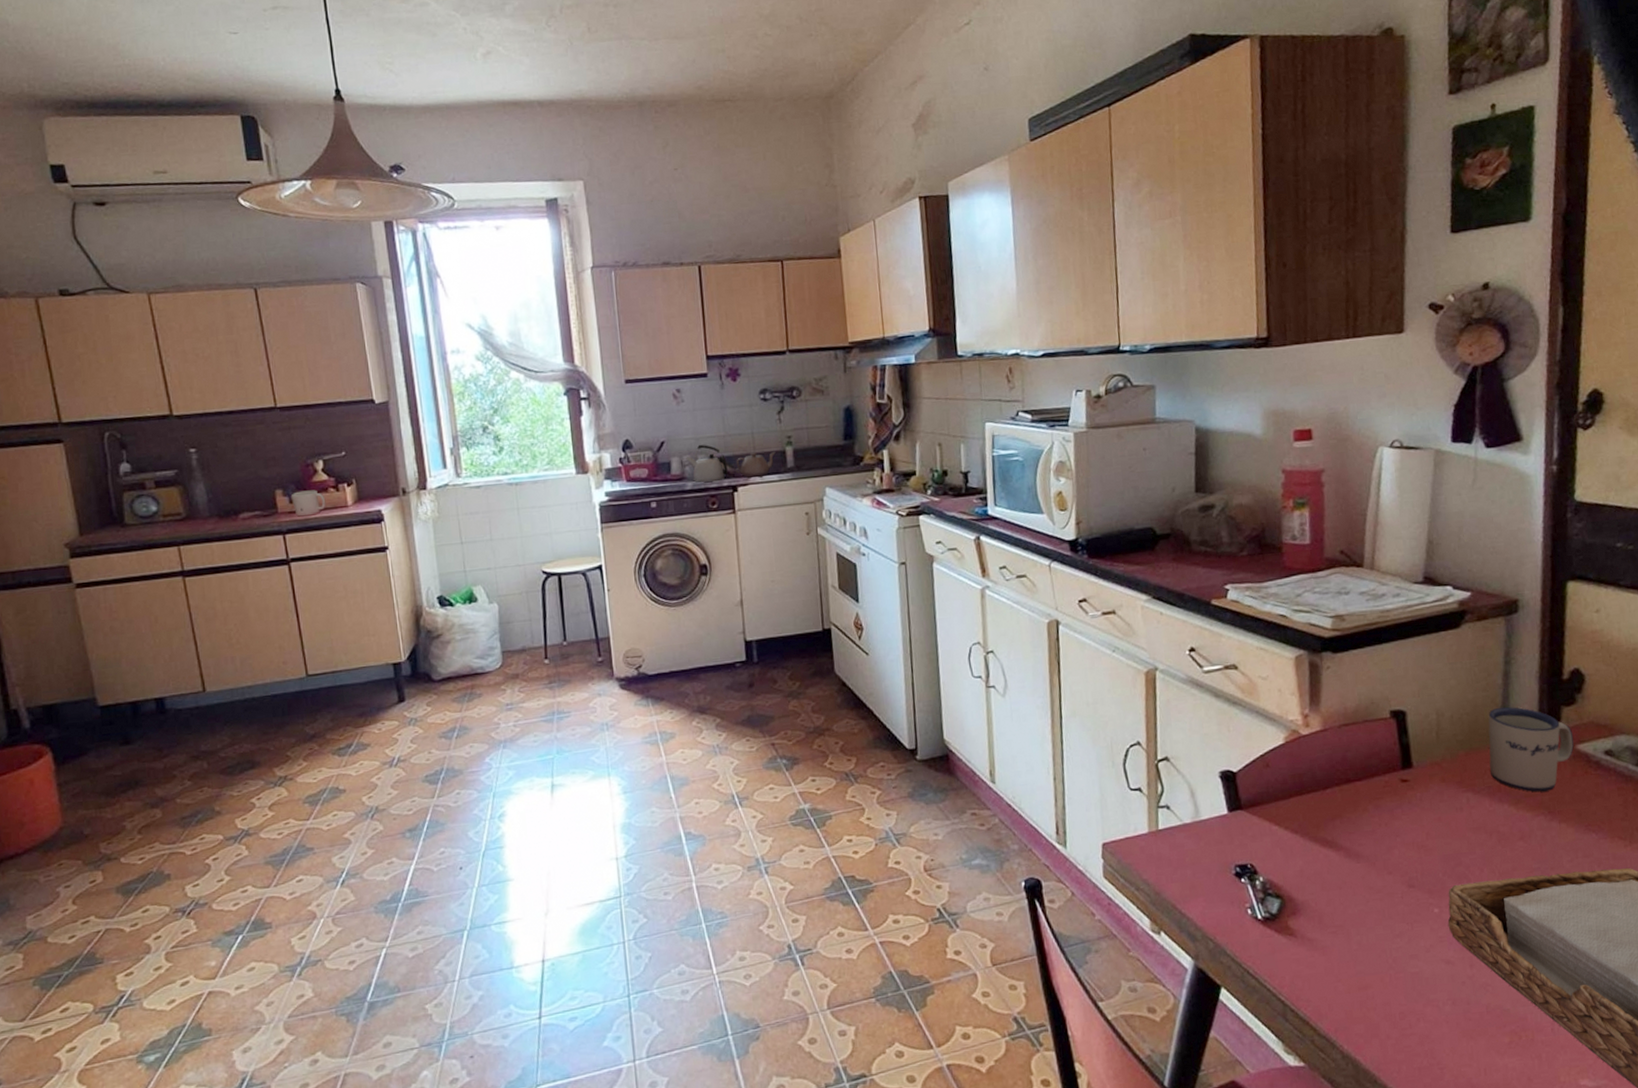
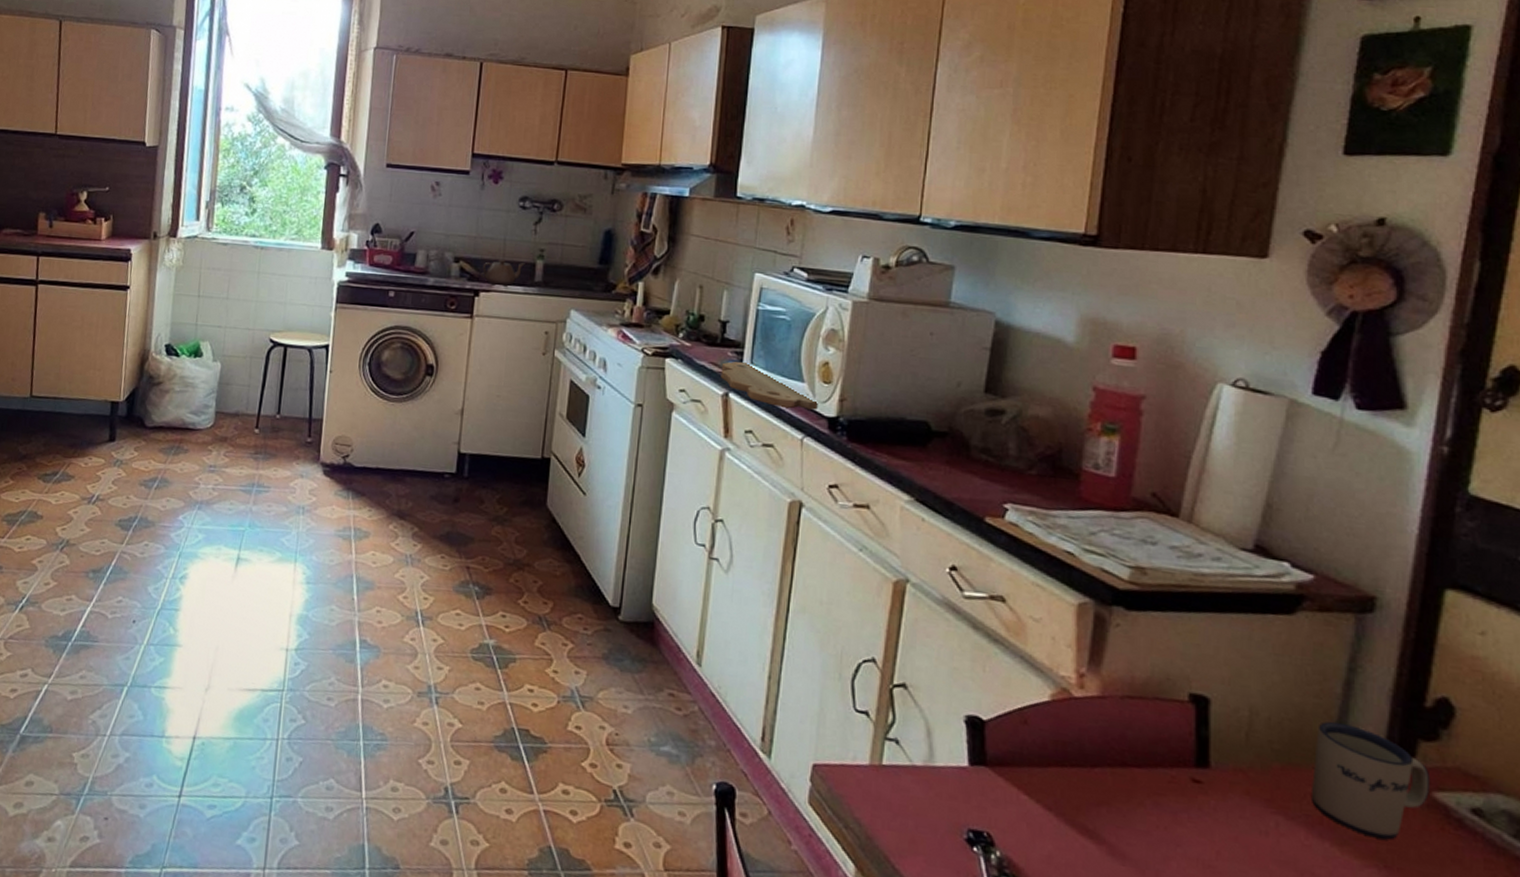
mug: present [292,490,326,518] -> none [52,217,83,244]
kettle: present [686,444,728,484] -> none [432,241,474,283]
cutting board: none [969,505,1059,540] -> present [721,361,818,410]

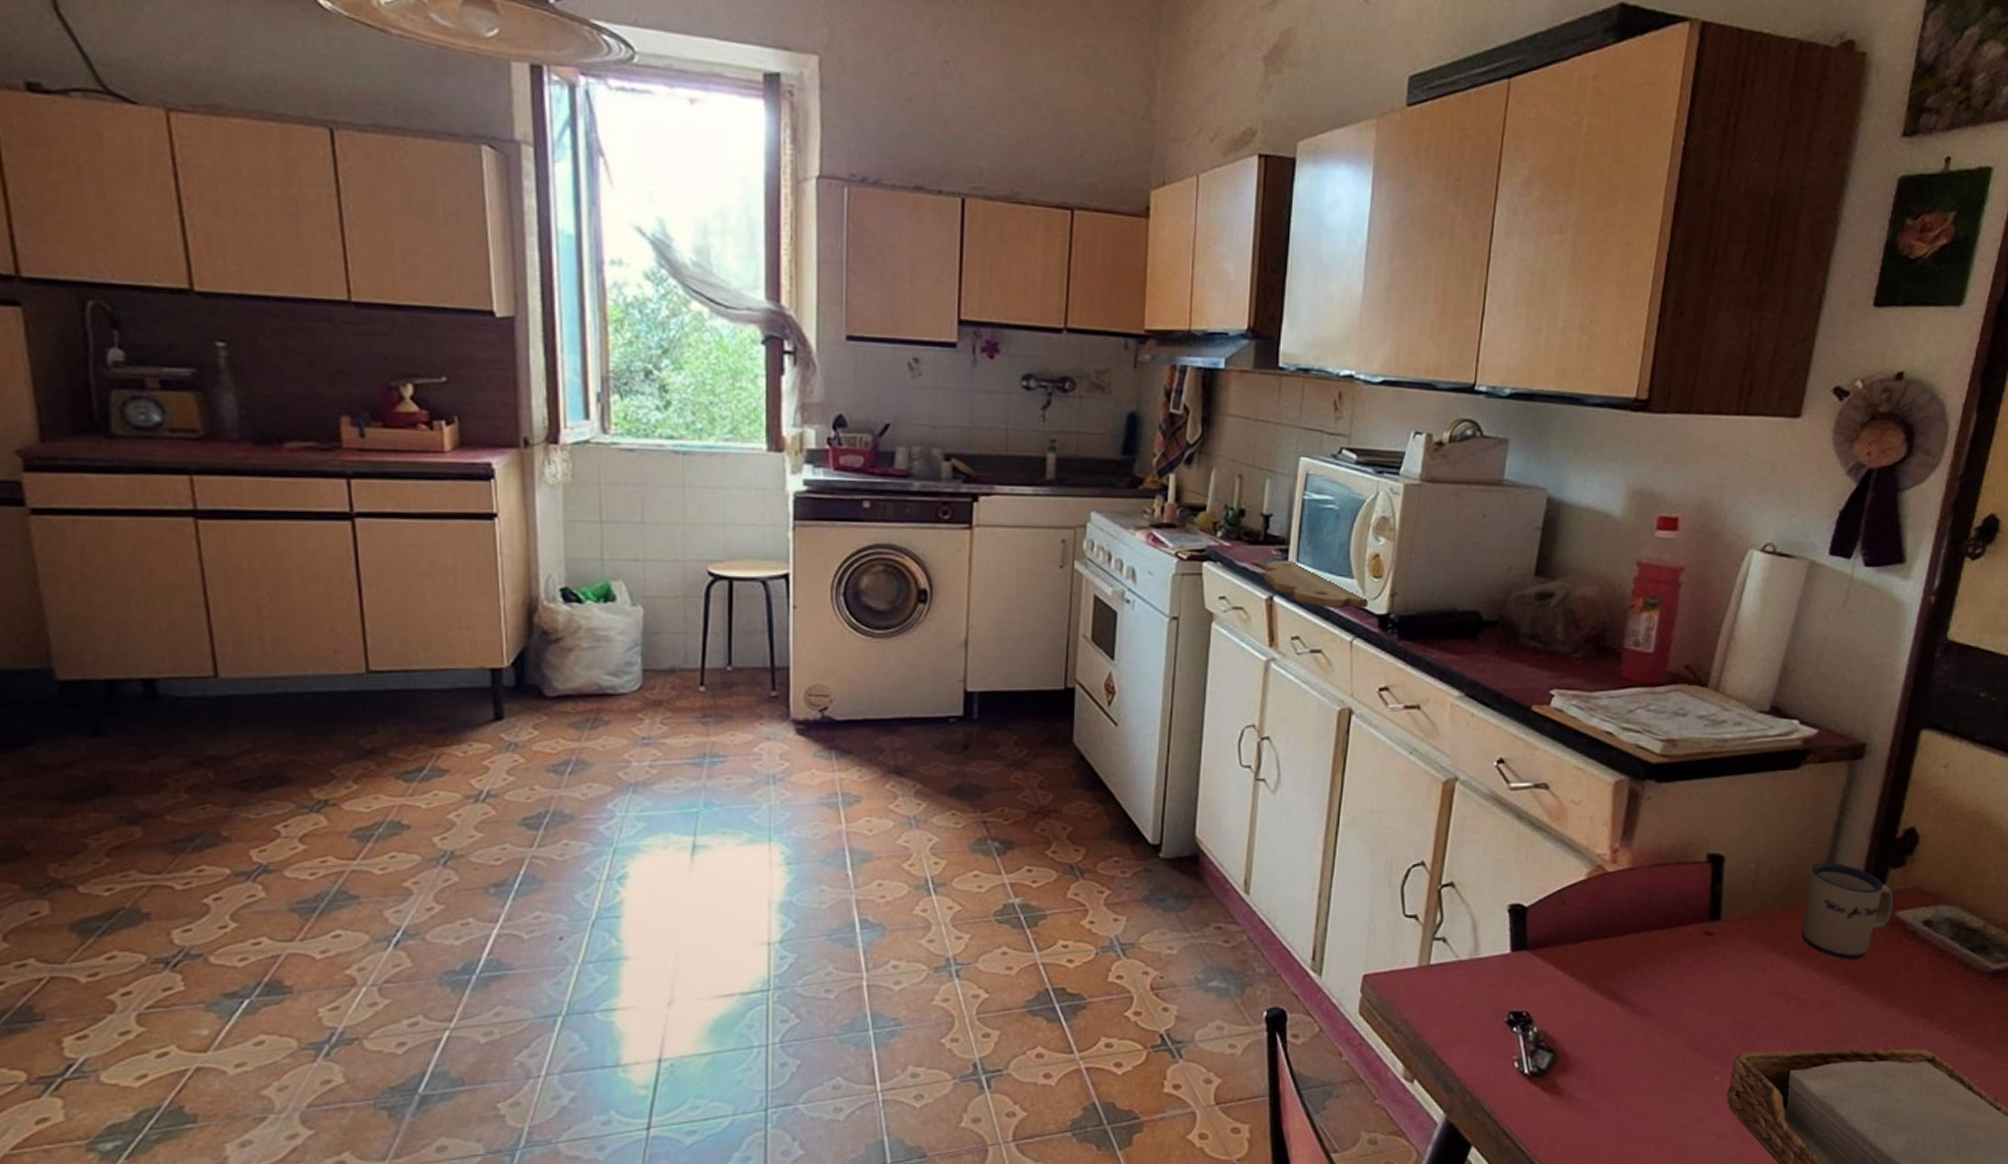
teapot: present [480,258,525,288] -> none [979,453,1033,490]

